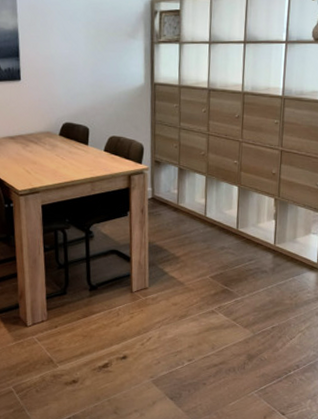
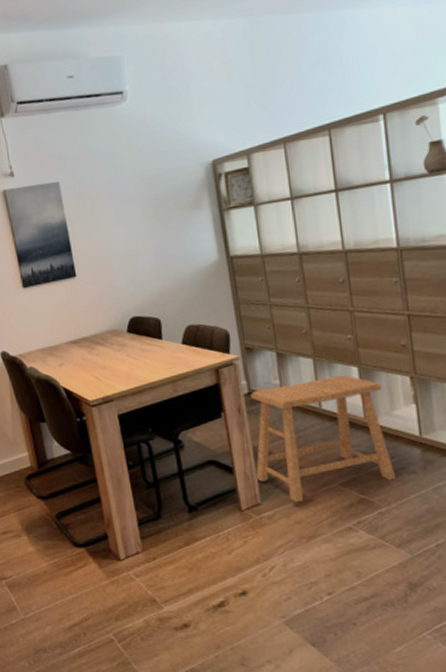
stool: none [147,192,253,289] -> present [250,375,397,503]

